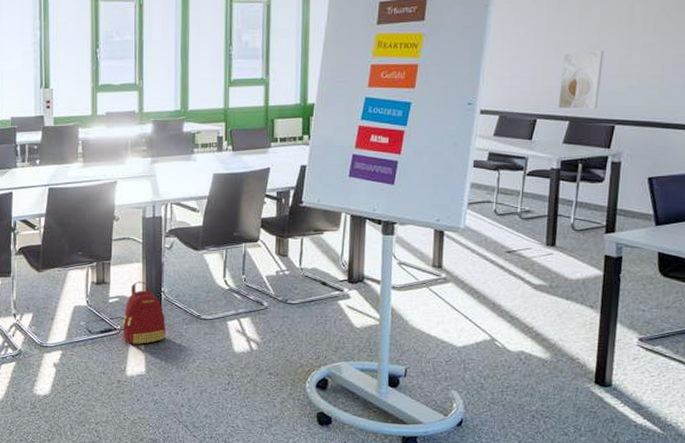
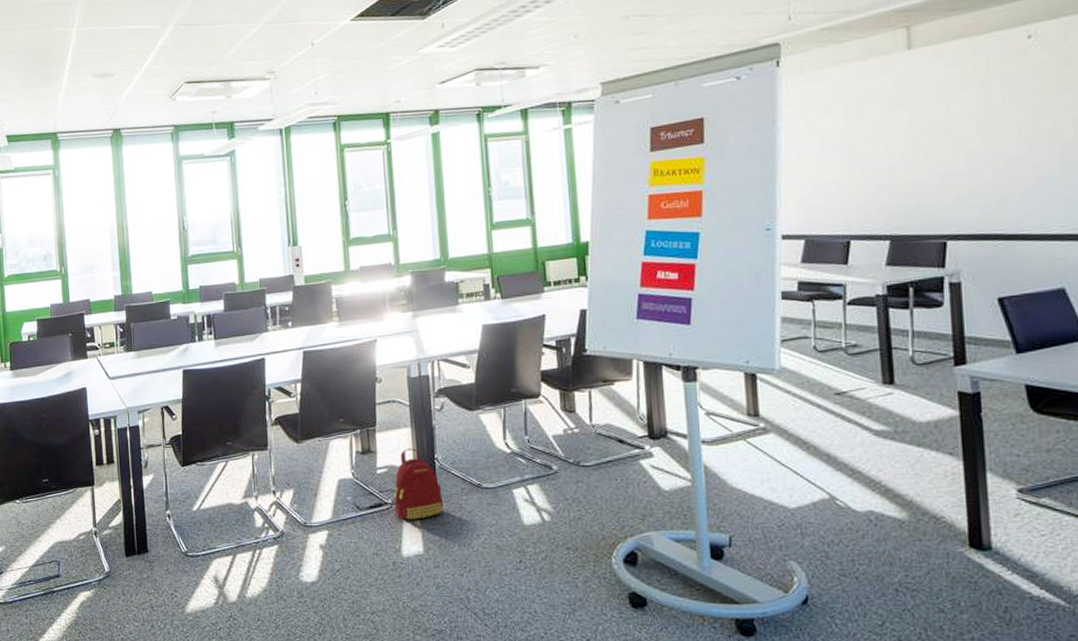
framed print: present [558,51,604,109] -> none [872,159,922,228]

